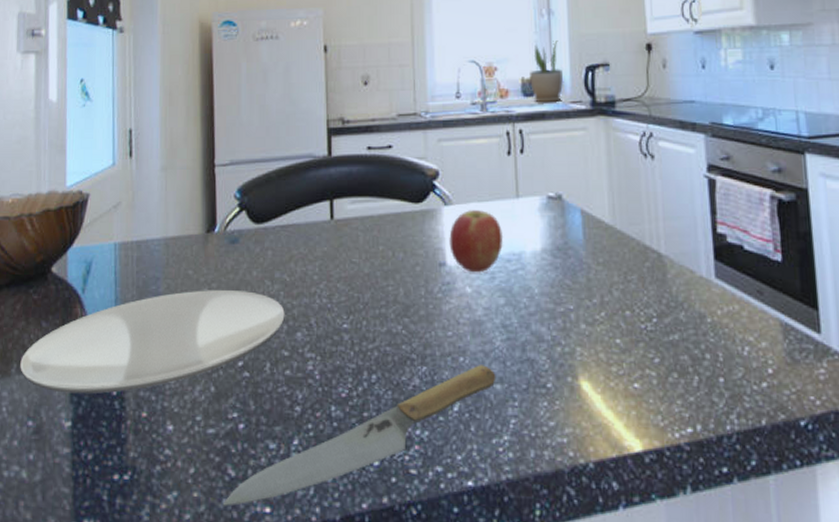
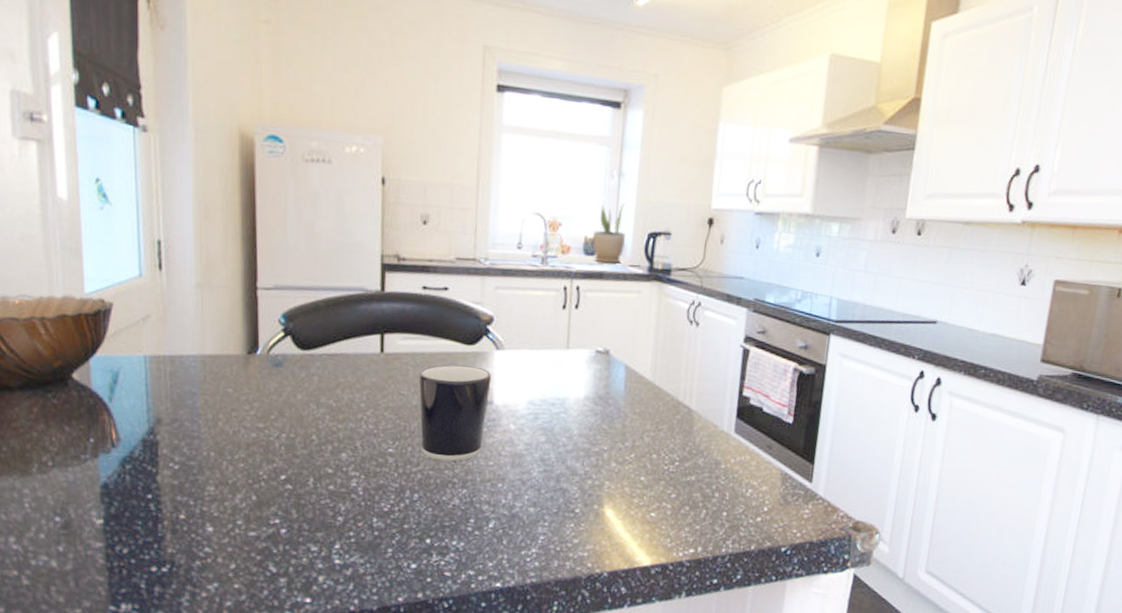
plate: present [20,290,285,394] -> none [42,408,330,496]
kitchen knife: present [222,365,496,506] -> none [263,491,531,597]
mug: none [369,226,442,335] -> present [419,364,492,462]
fruit: present [449,210,504,273] -> none [498,356,551,413]

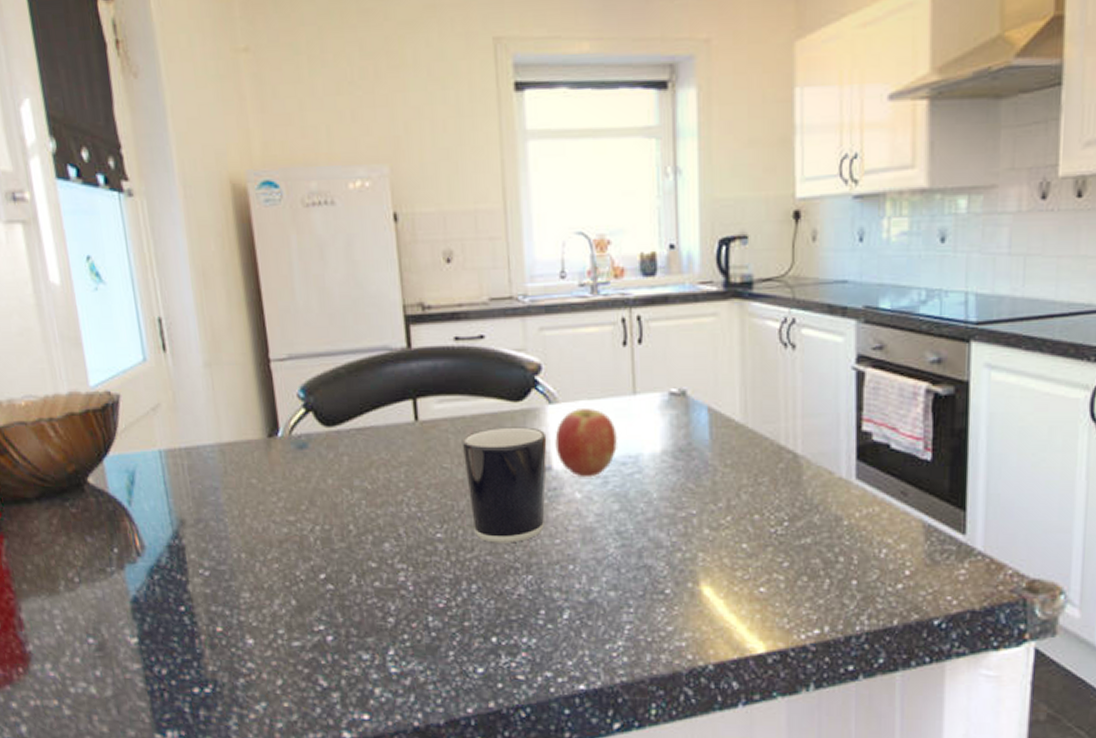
fruit: none [498,356,551,413] -> present [555,409,618,478]
potted plant: present [592,204,626,264] -> none [650,207,692,283]

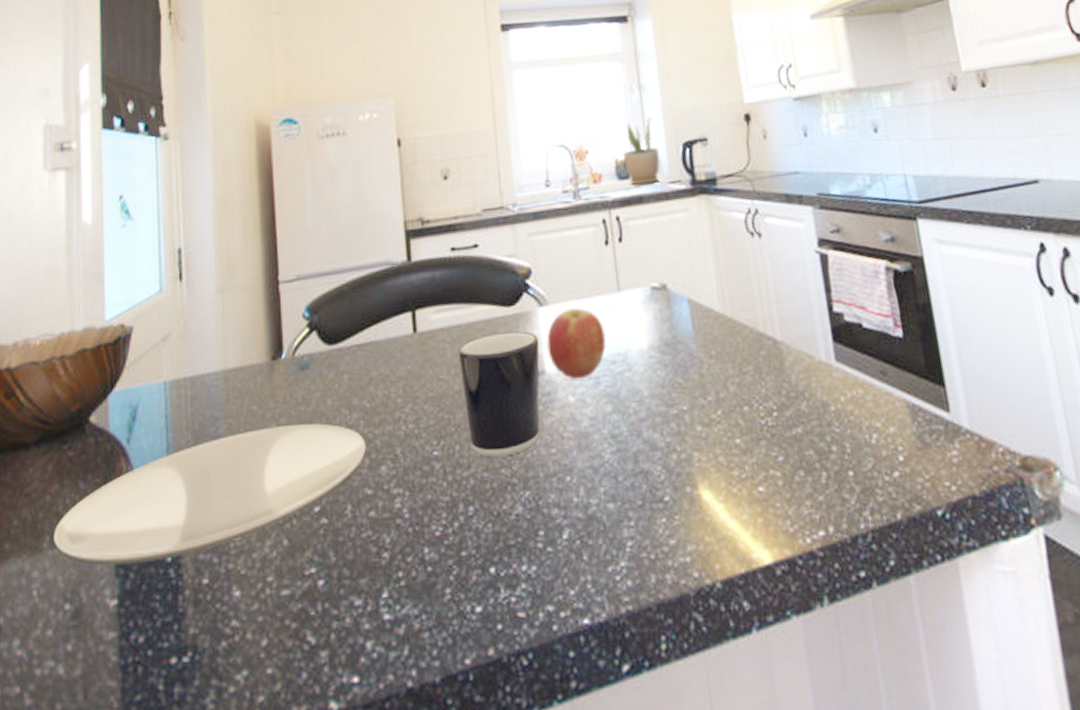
plate: none [68,500,369,610] -> present [53,423,366,566]
potted plant: none [650,207,692,283] -> present [623,117,661,185]

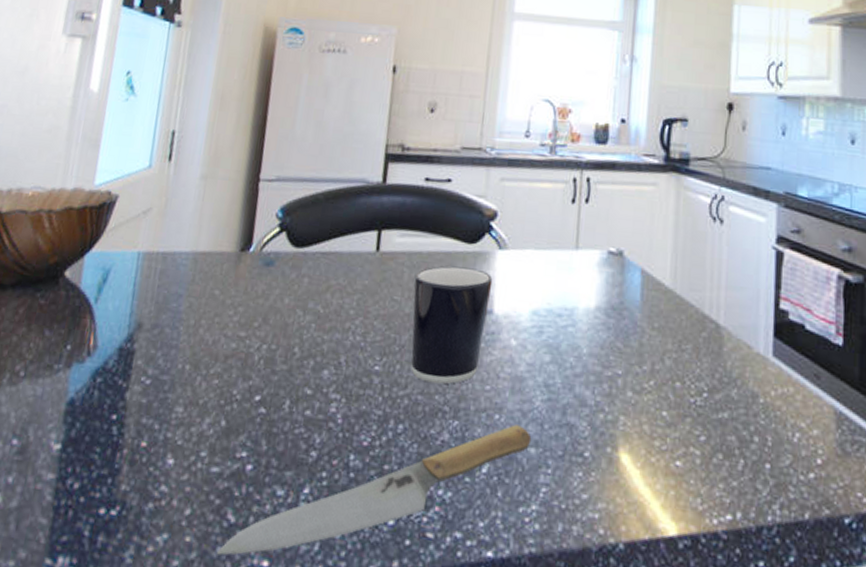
plate: present [53,423,366,566] -> none [12,313,314,417]
kitchen knife: none [302,482,608,681] -> present [216,424,532,556]
fruit: present [547,308,607,380] -> none [499,257,558,325]
potted plant: present [623,117,661,185] -> none [604,89,639,153]

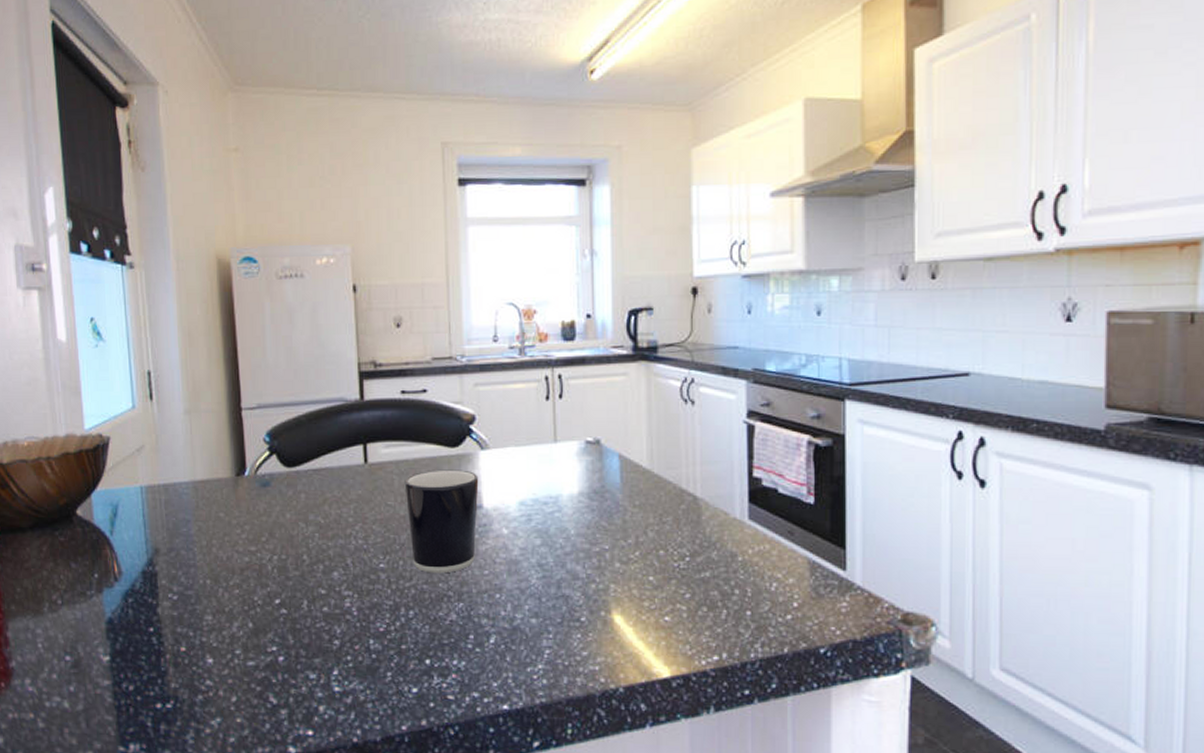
kitchen knife: present [216,424,532,556] -> none [265,601,532,730]

